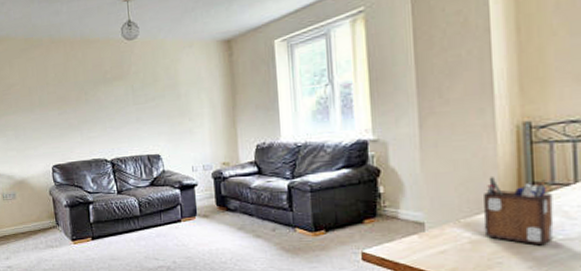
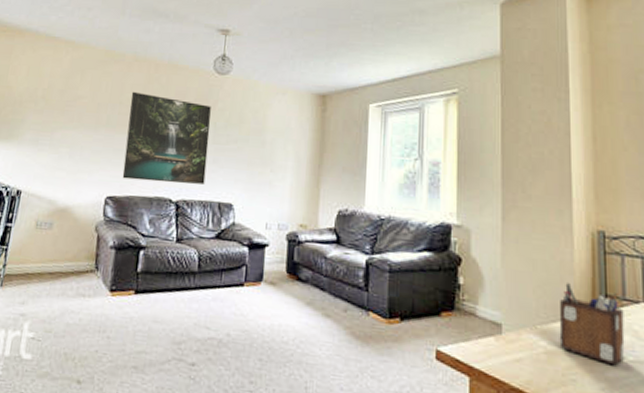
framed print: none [54,70,133,149] -> present [122,91,211,184]

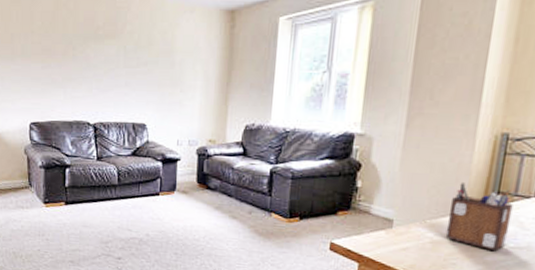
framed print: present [122,91,211,184] -> none [41,19,121,108]

